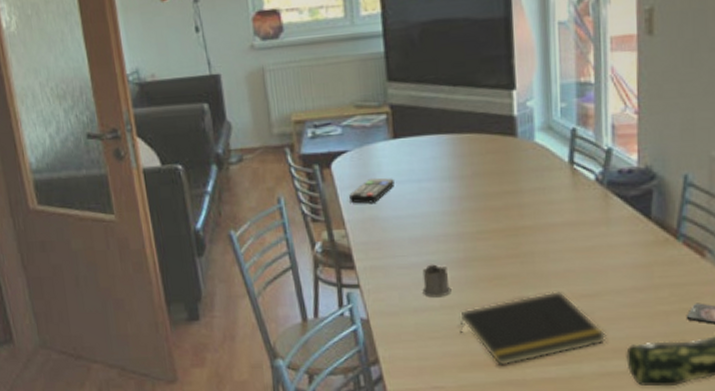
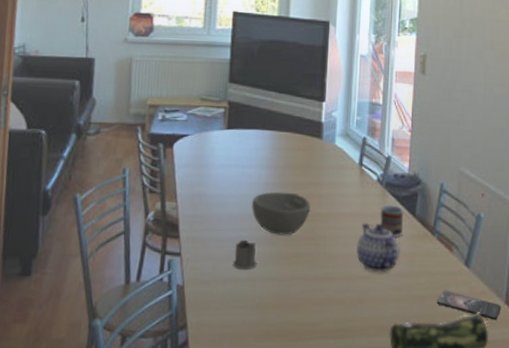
remote control: present [349,177,395,204] -> none [184,160,223,182]
bowl: none [435,205,512,256] -> present [251,192,311,235]
notepad: present [460,290,607,367] -> none [259,271,376,338]
teapot: none [574,231,634,289] -> present [355,222,401,273]
cup: none [603,208,636,247] -> present [380,205,404,239]

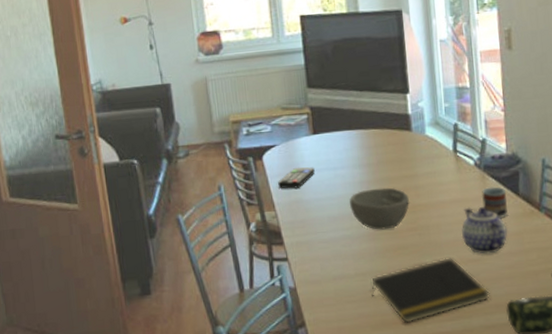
remote control: none [184,160,223,182] -> present [278,167,315,189]
tea glass holder: present [233,239,257,270] -> none [339,238,364,267]
notepad: none [259,271,376,338] -> present [372,257,490,324]

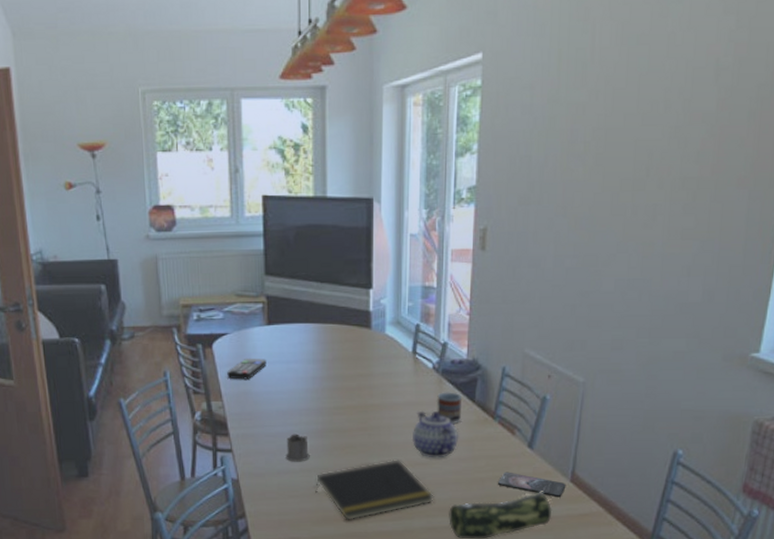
tea glass holder: none [339,238,364,267] -> present [285,434,310,462]
bowl: present [349,187,410,230] -> none [299,385,363,428]

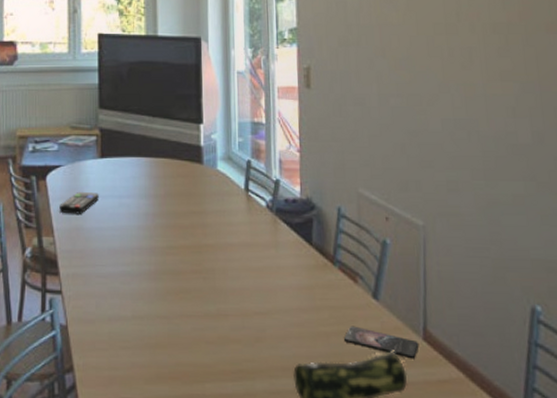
tea glass holder: present [285,434,310,462] -> none [117,275,142,307]
notepad: present [315,458,434,521] -> none [148,306,276,380]
teapot: present [411,410,459,458] -> none [248,252,299,308]
cup: present [437,392,463,425] -> none [273,233,300,270]

